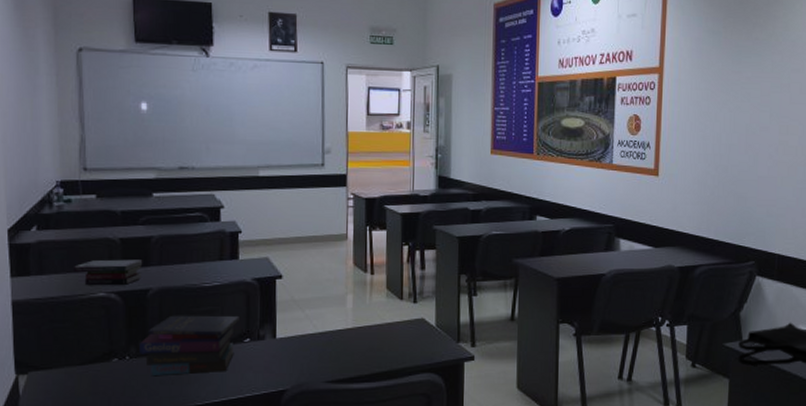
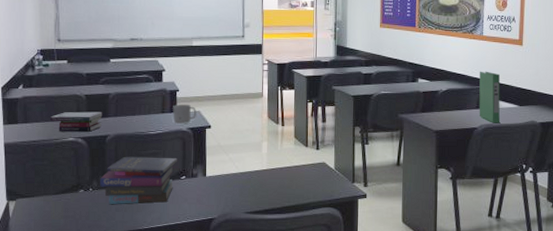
mug: none [233,248,264,274] -> present [173,104,196,124]
binder: none [607,206,633,269] -> present [479,71,501,123]

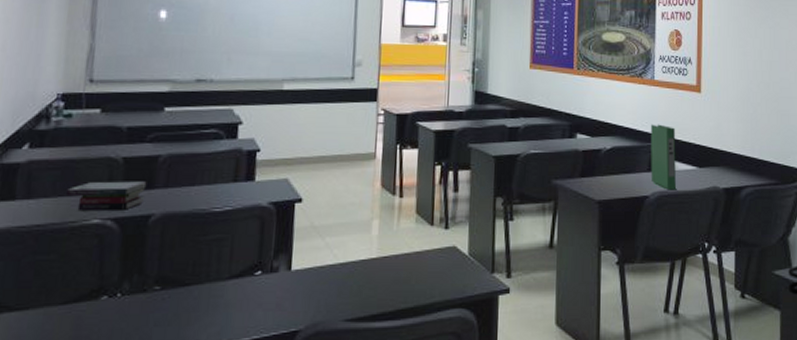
books: present [100,156,177,205] -> none [133,244,251,317]
mug: present [173,104,196,124] -> none [249,169,283,197]

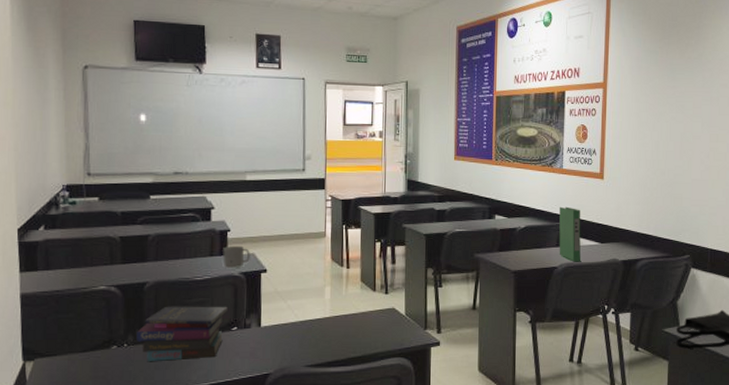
books: present [65,181,147,212] -> none [76,256,141,280]
books: none [133,244,251,317] -> present [136,306,228,362]
mug: none [249,169,283,197] -> present [223,245,250,268]

